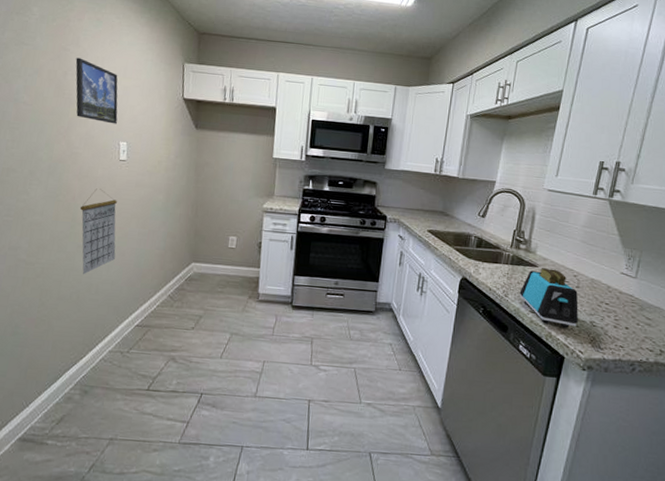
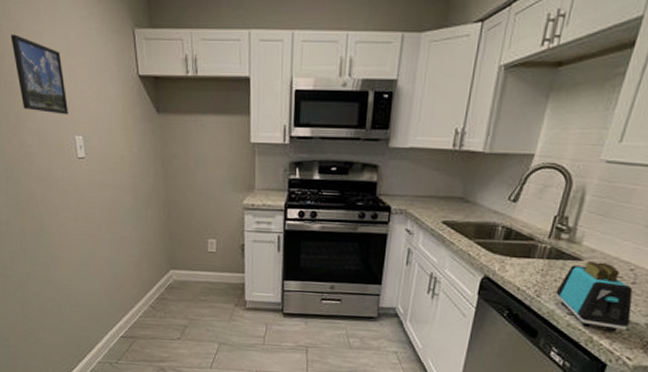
calendar: present [80,188,117,275] -> none [45,192,89,287]

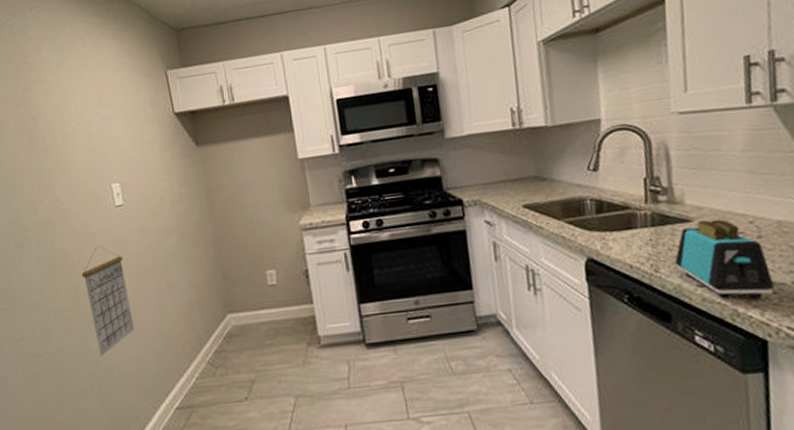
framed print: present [10,34,68,115] -> none [43,96,103,166]
calendar: none [45,192,89,287] -> present [81,246,134,357]

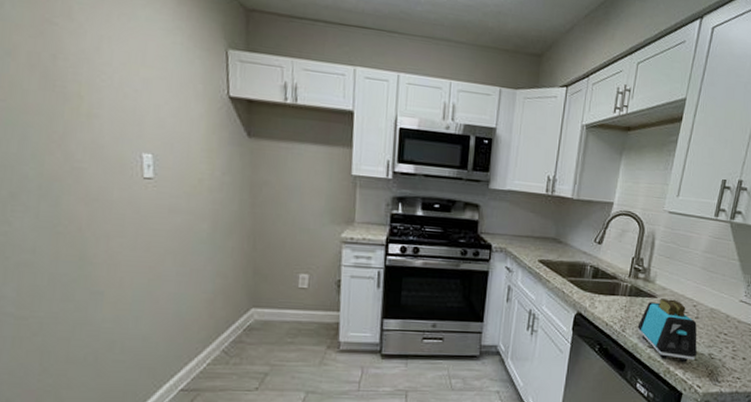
calendar: present [81,246,134,357] -> none [89,216,146,330]

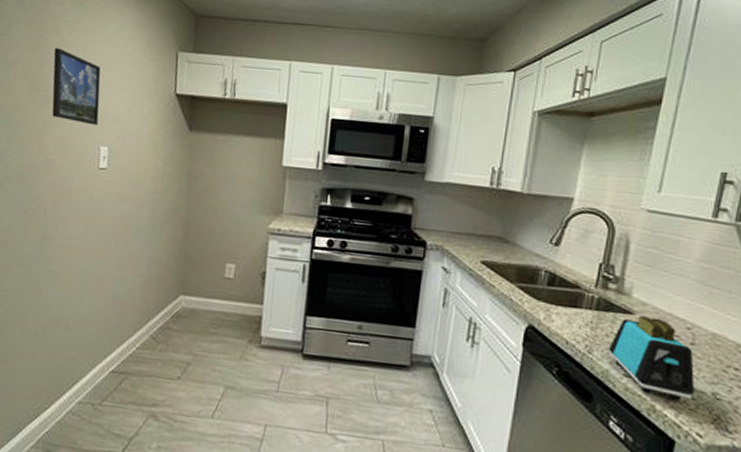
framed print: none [68,35,137,130] -> present [52,48,101,126]

